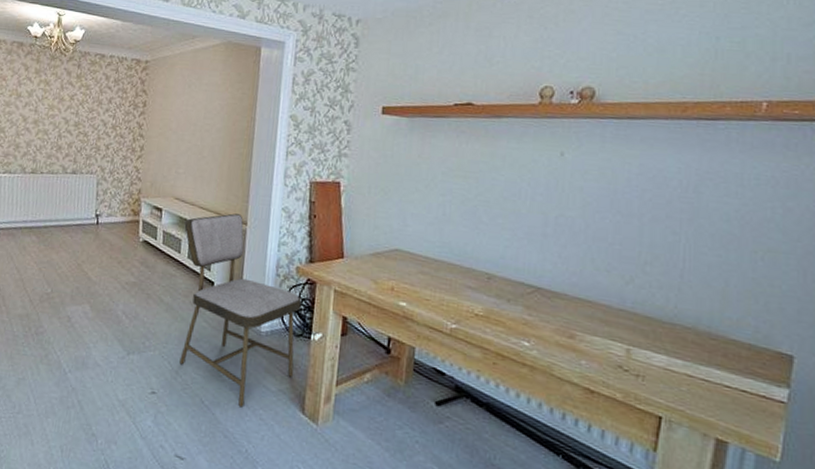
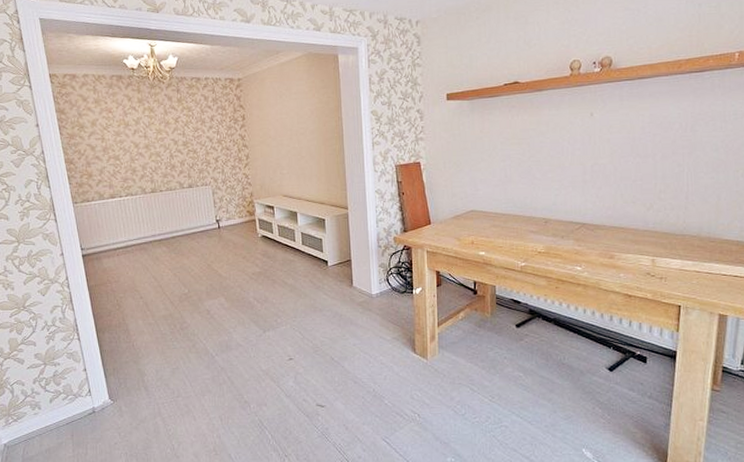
dining chair: present [179,213,302,408] -> none [295,201,403,357]

